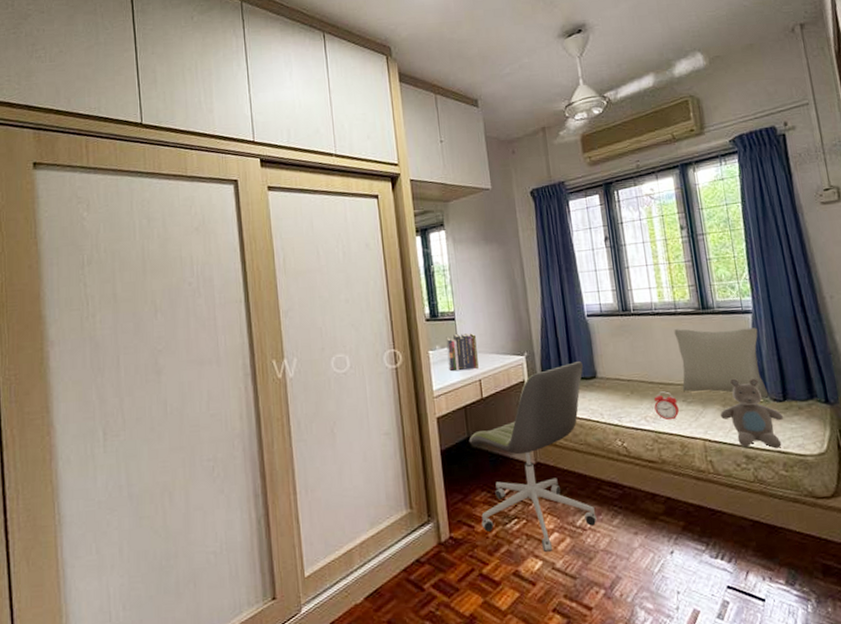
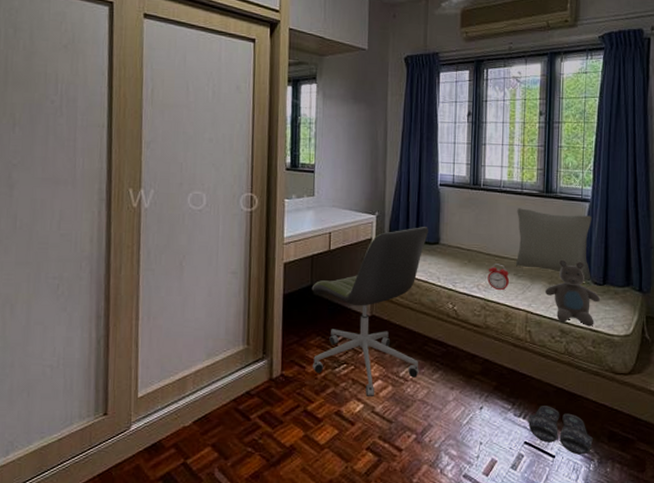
books: present [446,333,479,371] -> none [302,187,332,221]
slippers: none [727,542,806,596] -> present [528,406,593,455]

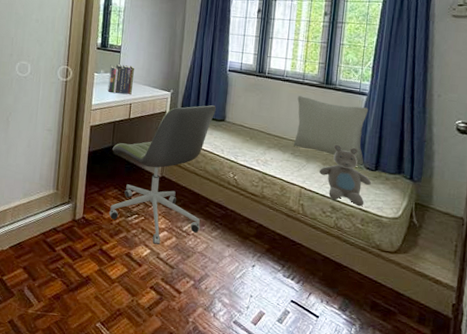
books: none [302,187,332,221] -> present [107,64,134,94]
alarm clock: present [487,264,510,292] -> none [266,142,287,168]
slippers: present [528,406,593,455] -> none [296,271,356,319]

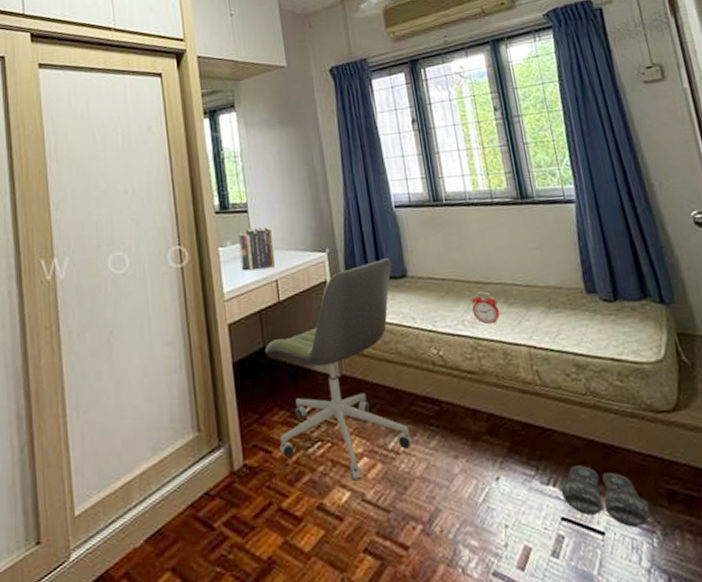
alarm clock: none [266,142,287,168] -> present [471,291,501,326]
pillow: present [293,96,368,166] -> none [491,218,598,298]
slippers: none [296,271,356,319] -> present [559,465,649,527]
stuffed animal: present [319,144,372,207] -> none [545,275,616,356]

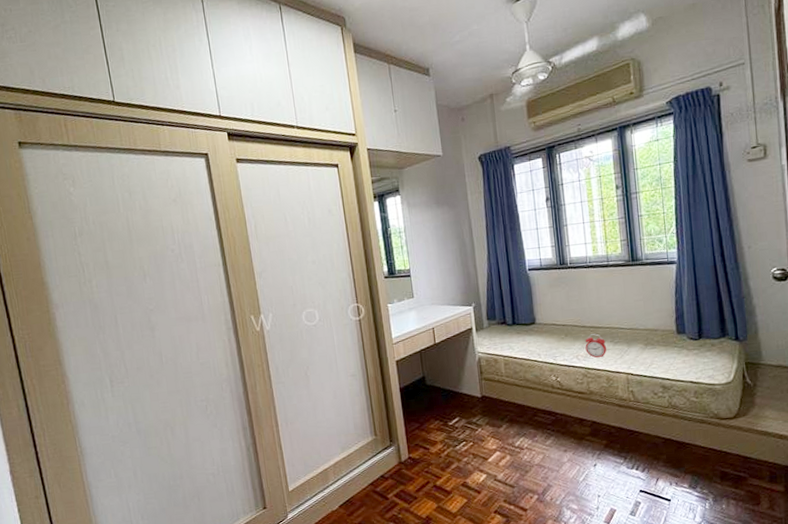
books: present [238,227,275,270] -> none [403,287,432,321]
office chair: present [264,258,412,481] -> none [424,310,533,467]
slippers: present [559,465,649,527] -> none [641,456,706,496]

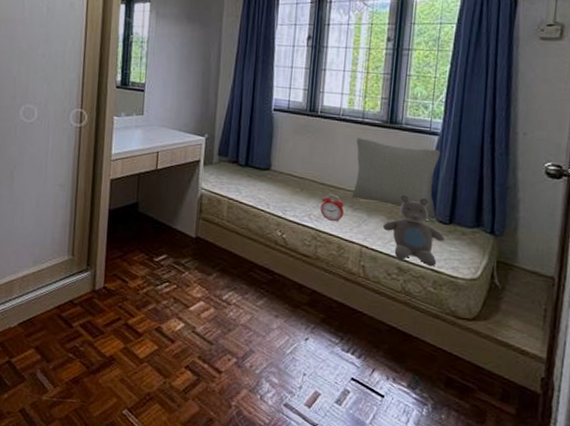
pillow: none [605,276,686,338] -> present [351,138,441,219]
stuffed animal: none [642,320,698,380] -> present [382,194,446,267]

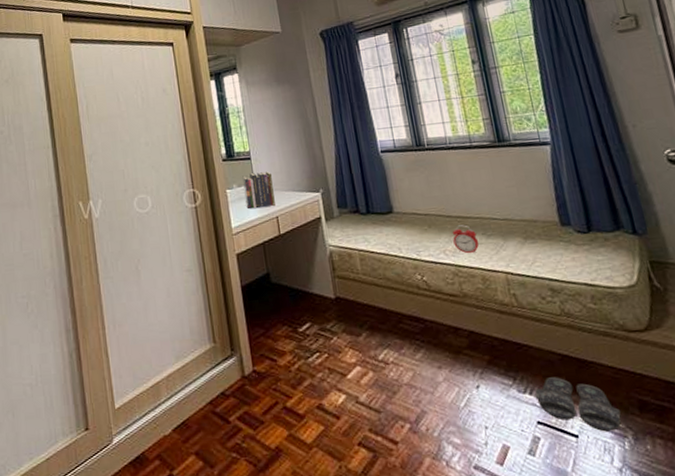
books: none [130,105,161,141] -> present [242,171,275,208]
pillow: present [351,138,441,219] -> none [470,159,572,230]
slippers: none [357,343,428,398] -> present [535,377,621,432]
stuffed animal: present [382,194,446,267] -> none [521,209,590,282]

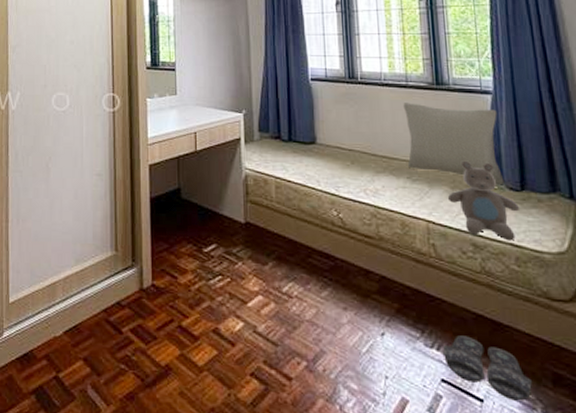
books: present [242,171,275,208] -> none [165,85,195,121]
alarm clock: present [452,225,480,255] -> none [375,165,403,198]
pillow: none [470,159,572,230] -> present [403,103,505,186]
stuffed animal: none [521,209,590,282] -> present [447,160,520,241]

